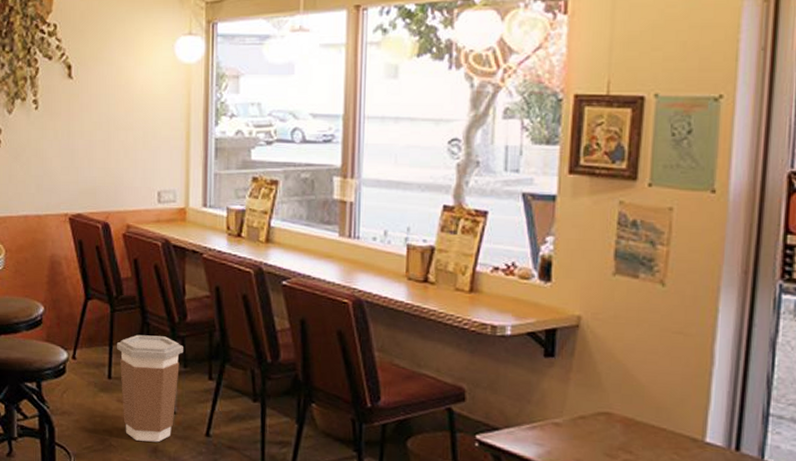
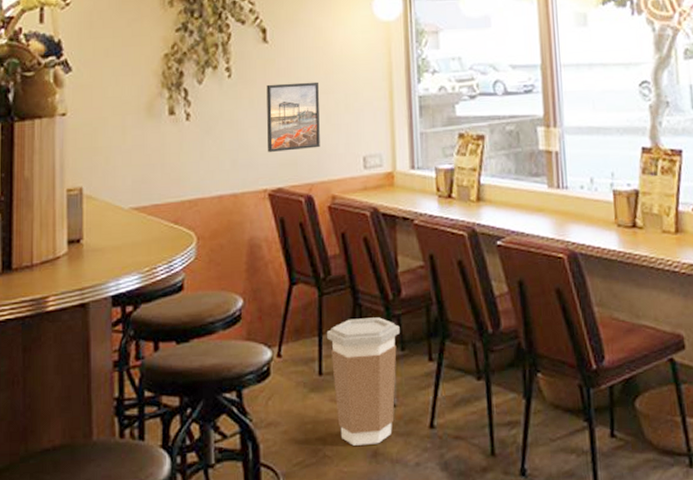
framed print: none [70,118,119,181] -> present [266,81,320,152]

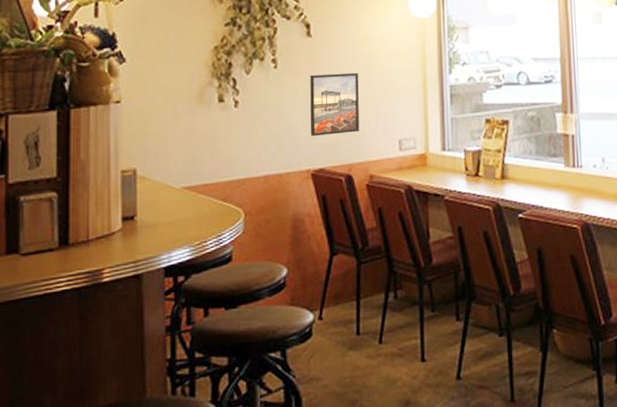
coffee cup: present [326,317,400,446] -> none [363,283,431,397]

